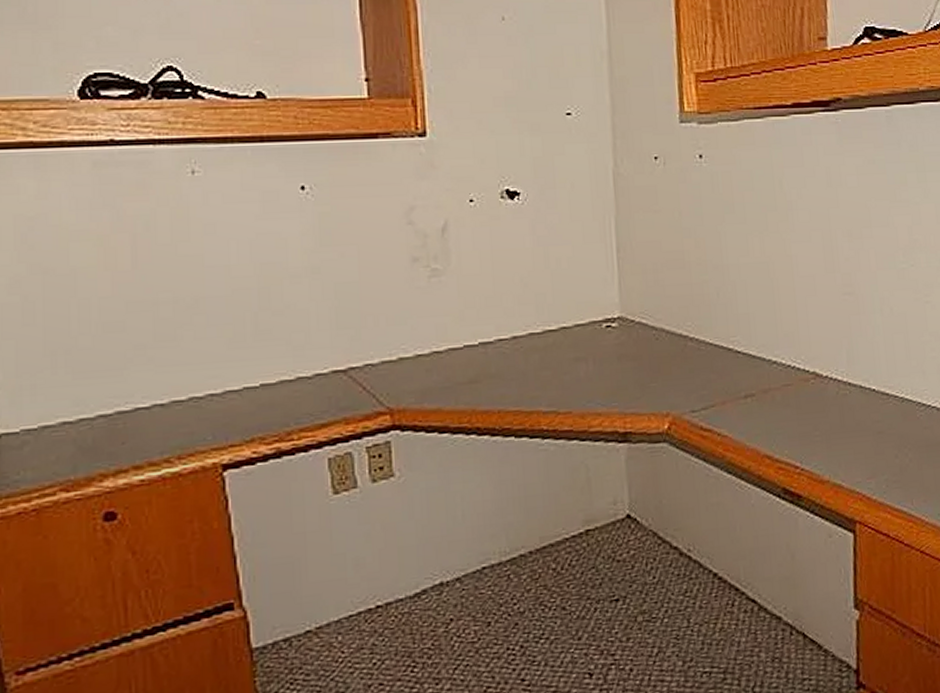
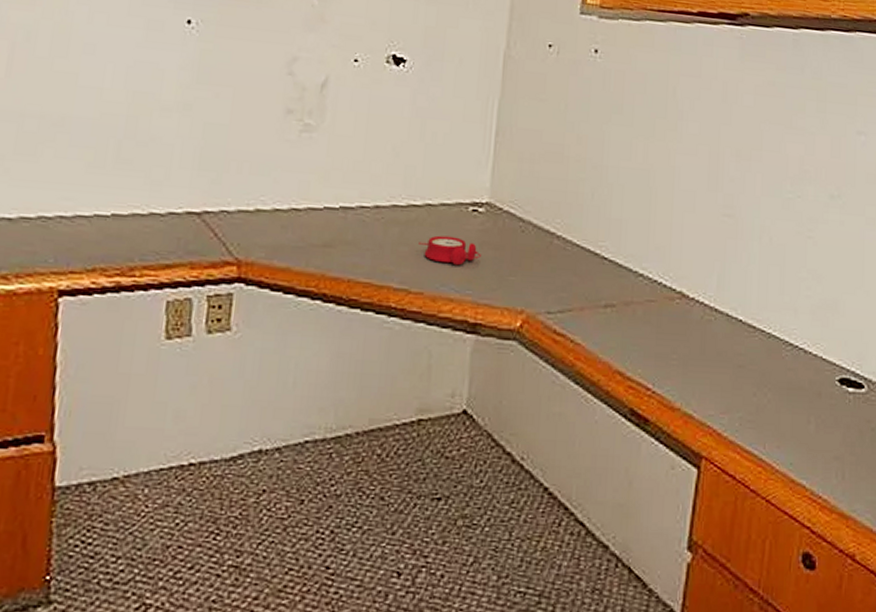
alarm clock: none [560,354,621,381] -> present [419,235,481,266]

